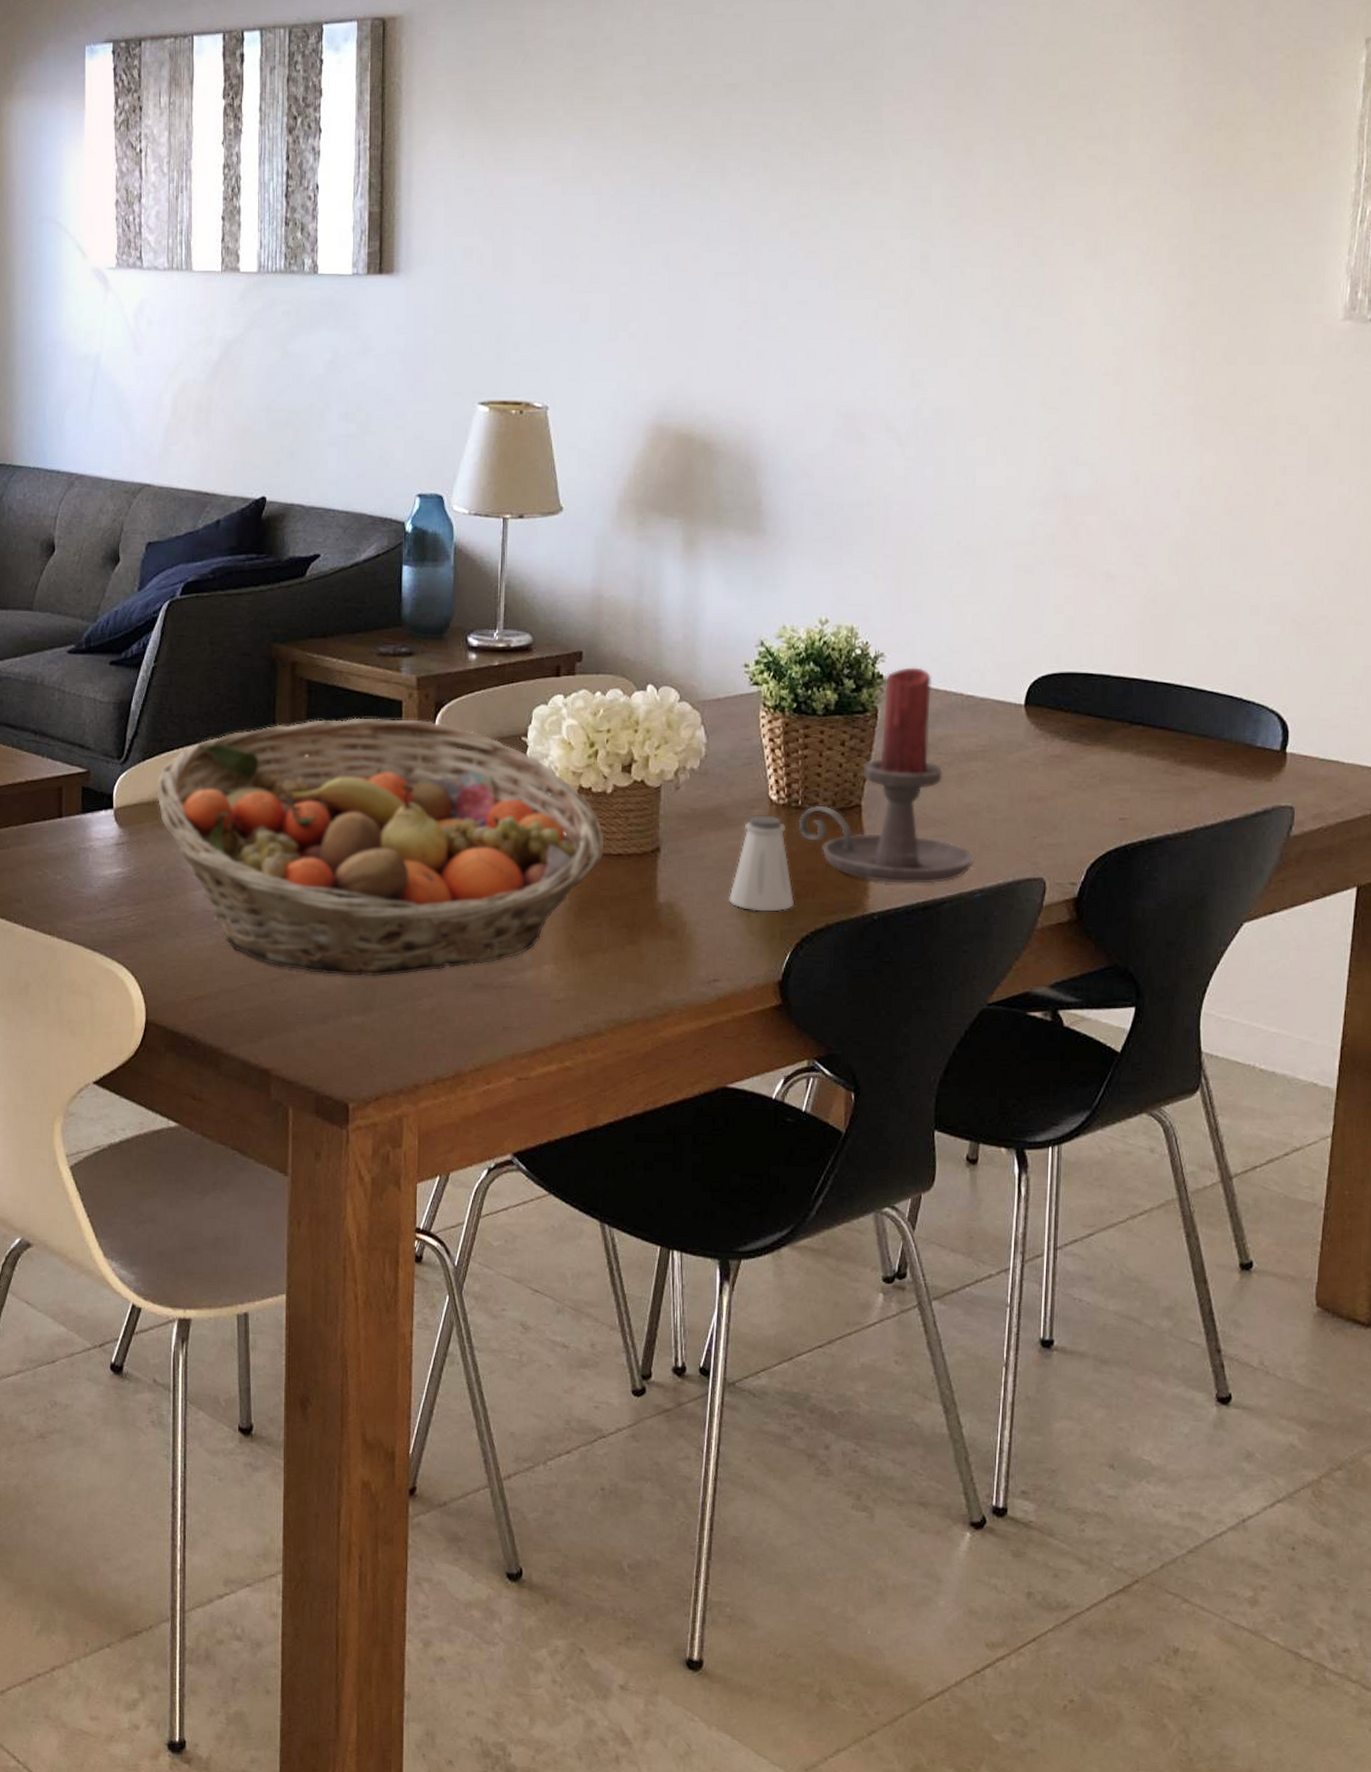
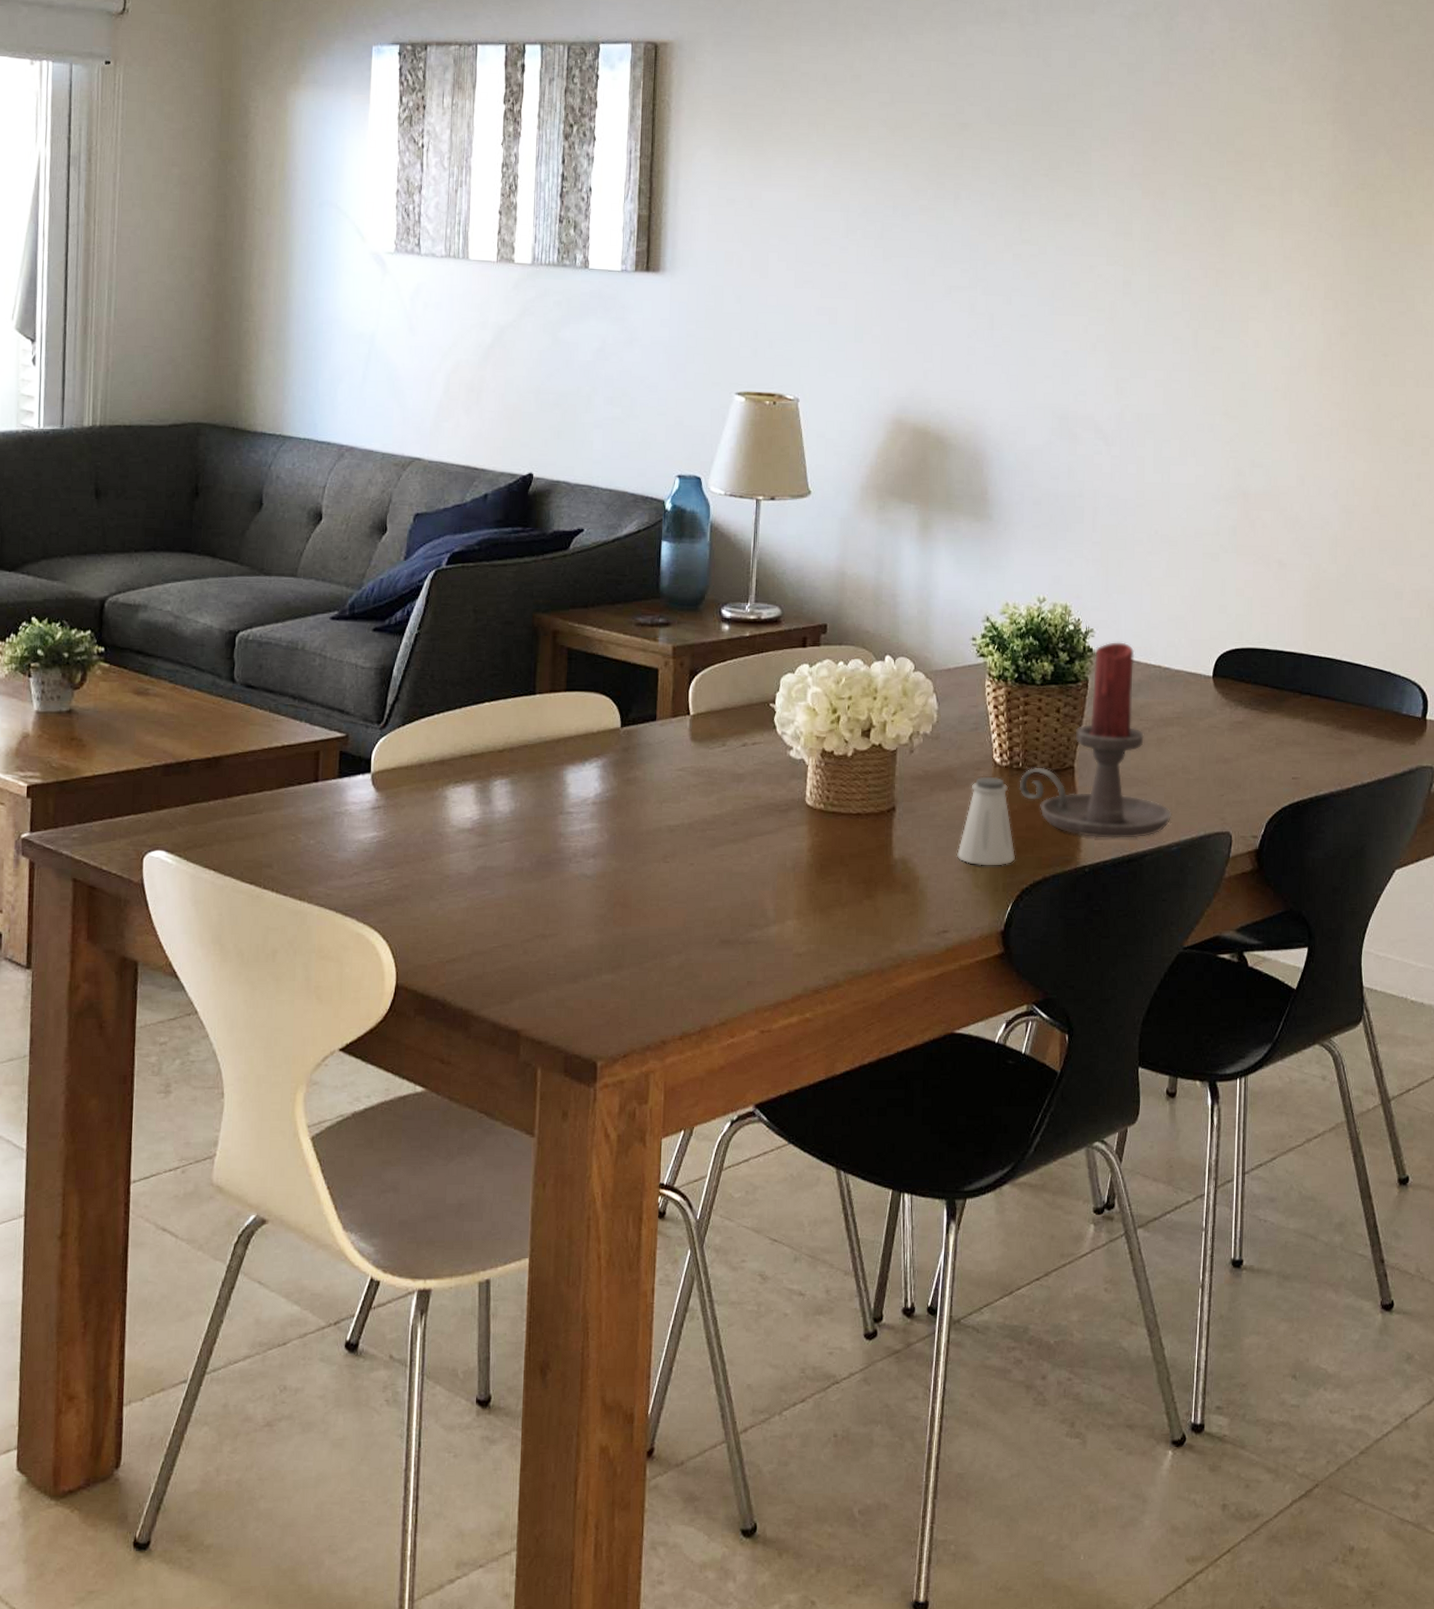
fruit basket: present [157,717,605,977] -> none [416,684,845,935]

